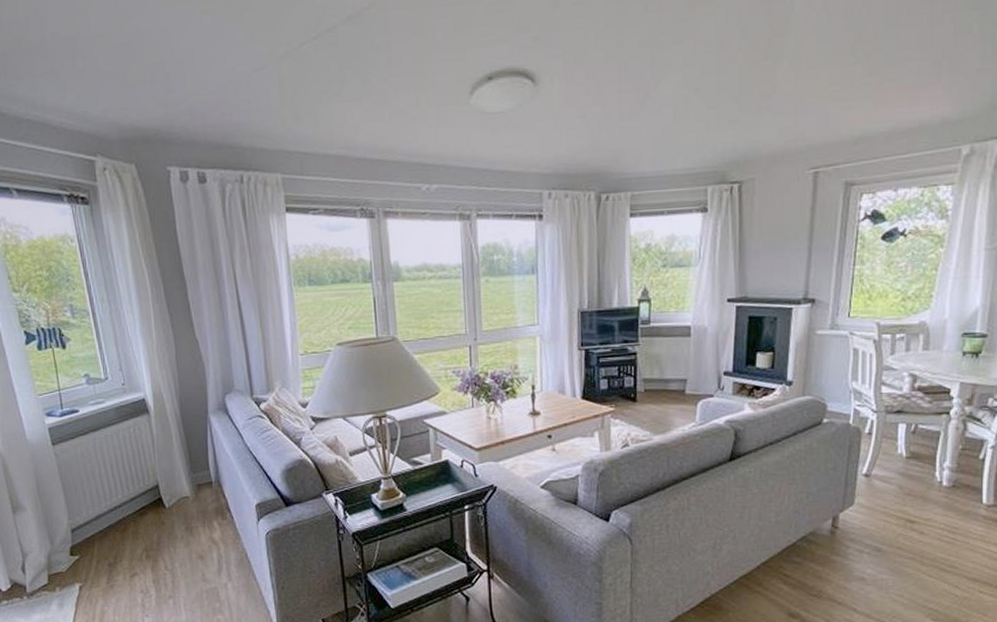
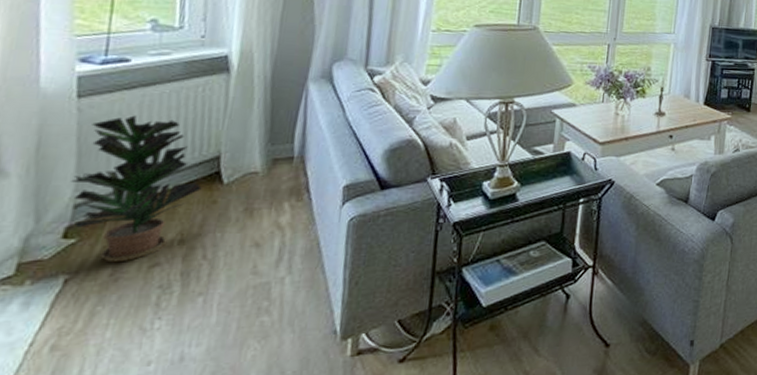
potted plant: none [64,456,152,573] -> present [71,115,202,263]

